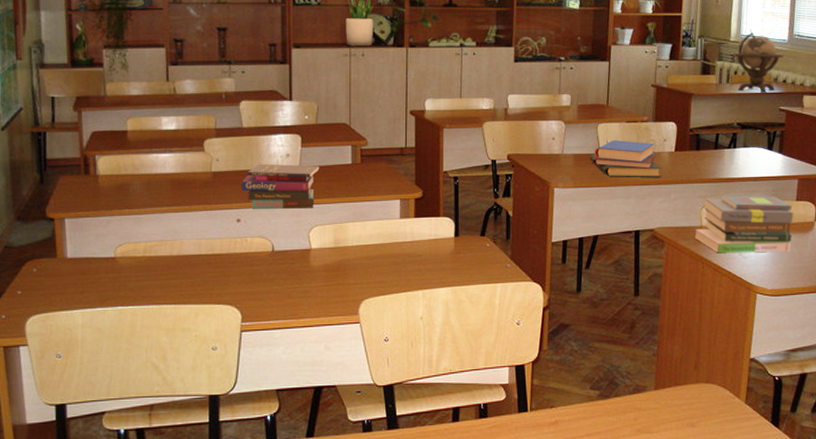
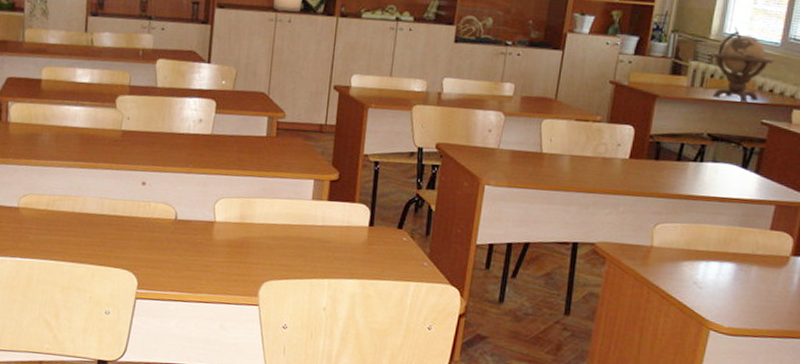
books: present [242,163,320,210] -> none [150,126,233,179]
book: present [589,140,662,177] -> none [528,139,612,186]
books: present [694,195,794,254] -> none [642,214,766,288]

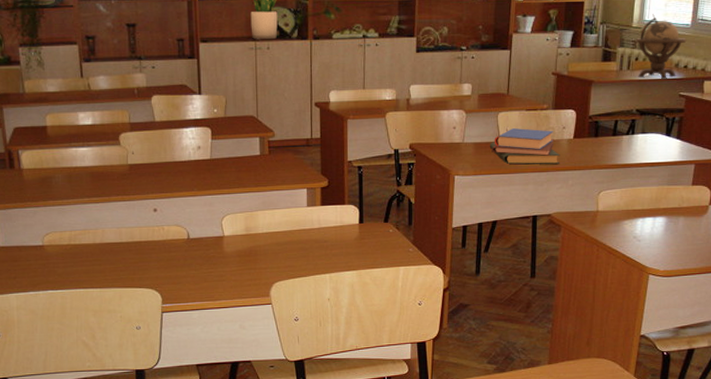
book: none [528,139,612,186] -> present [489,128,560,165]

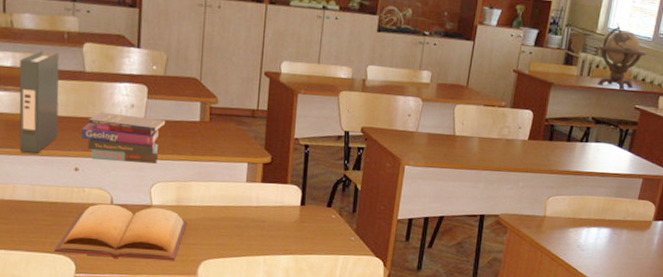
binder: none [98,106,137,200] -> present [19,50,60,153]
bible: none [143,238,257,288] -> present [55,203,187,261]
books: none [156,156,230,200] -> present [81,111,166,164]
book: present [489,128,560,165] -> none [443,123,514,164]

